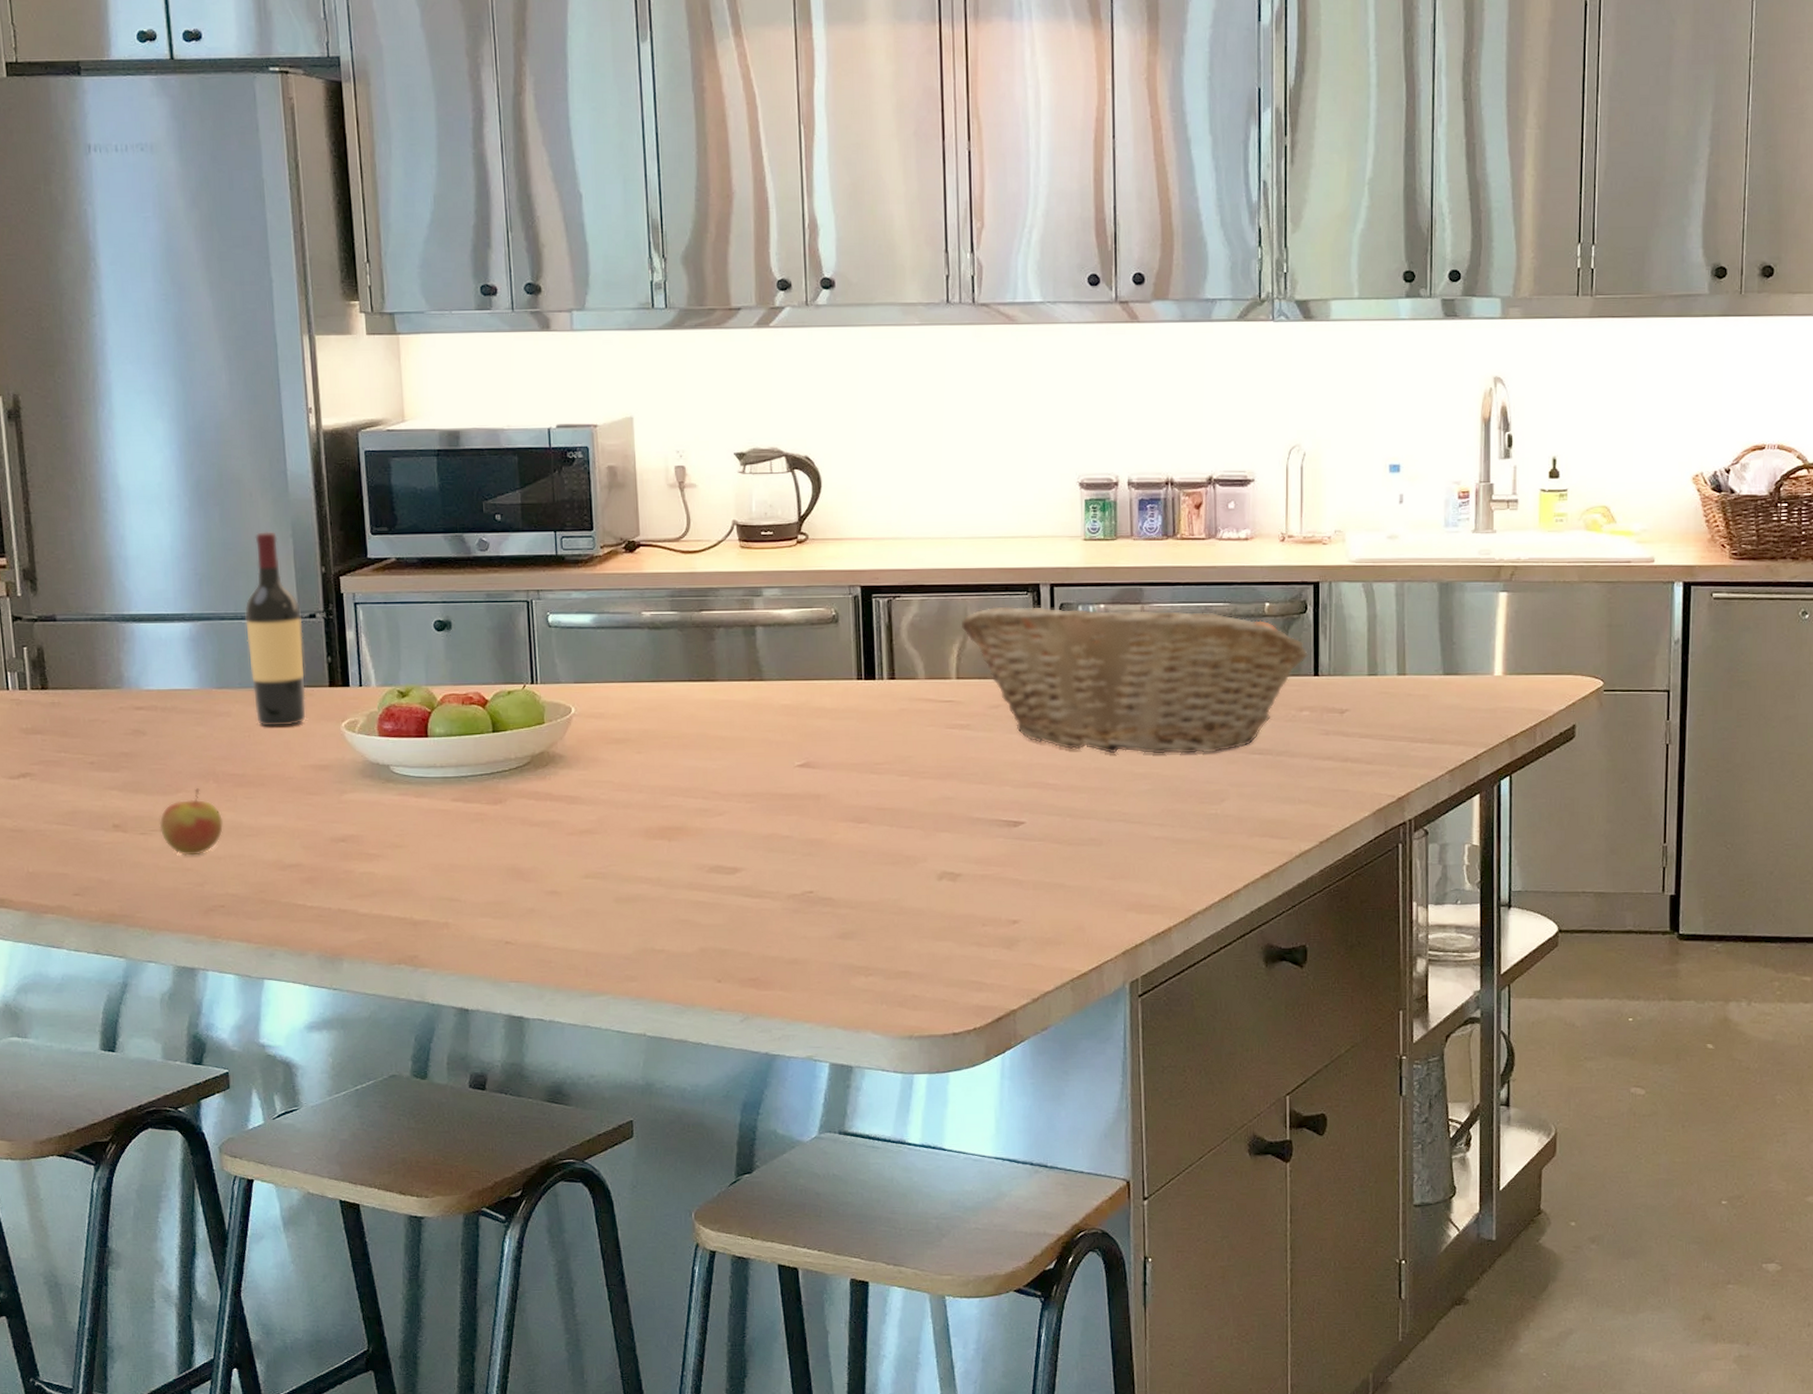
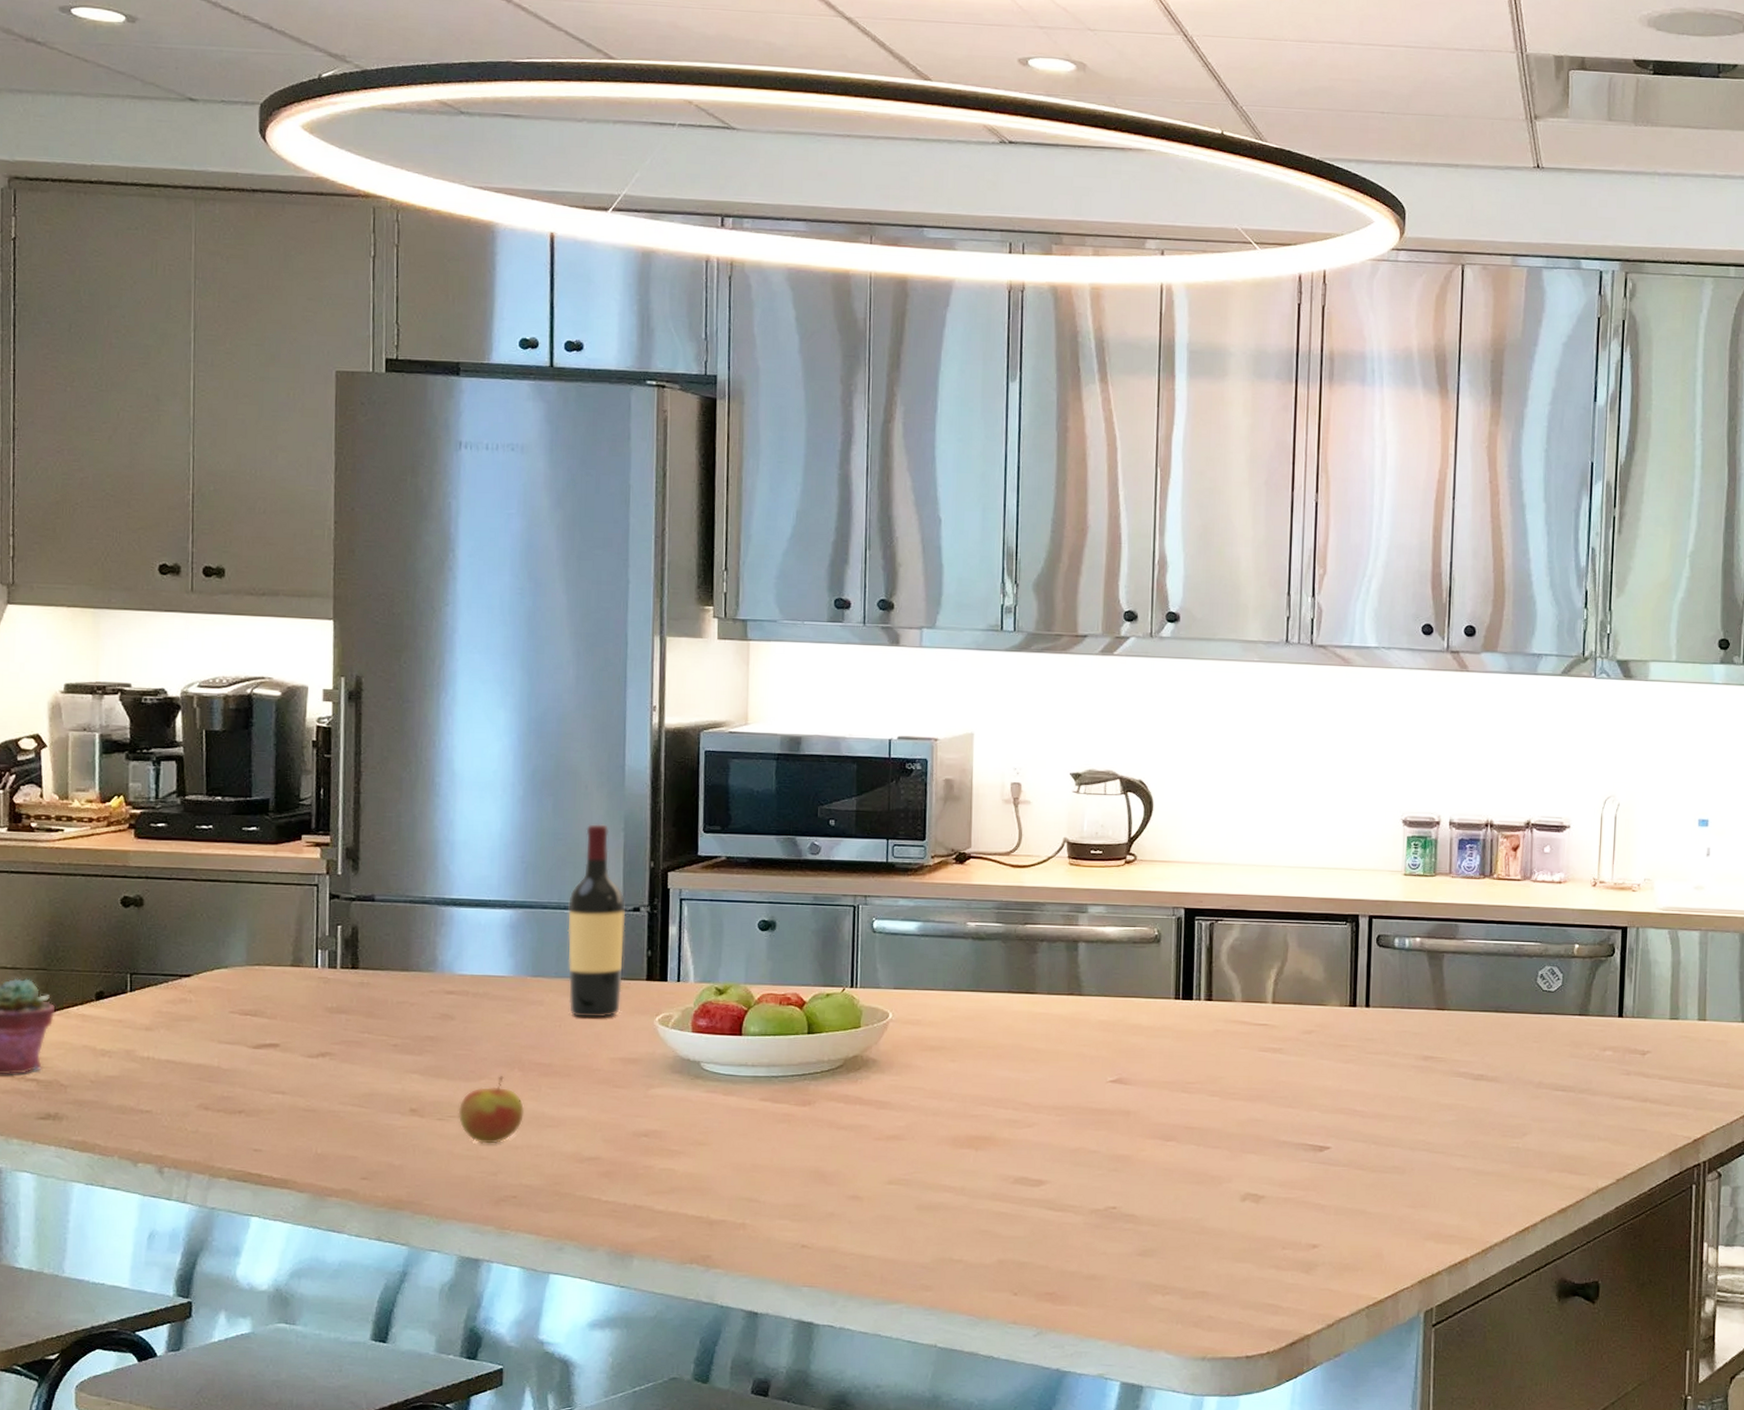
fruit basket: present [961,605,1309,754] -> none [1280,934,1615,1088]

